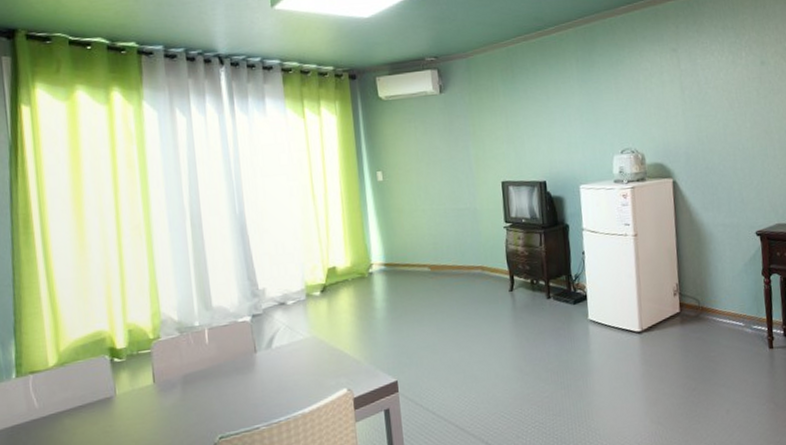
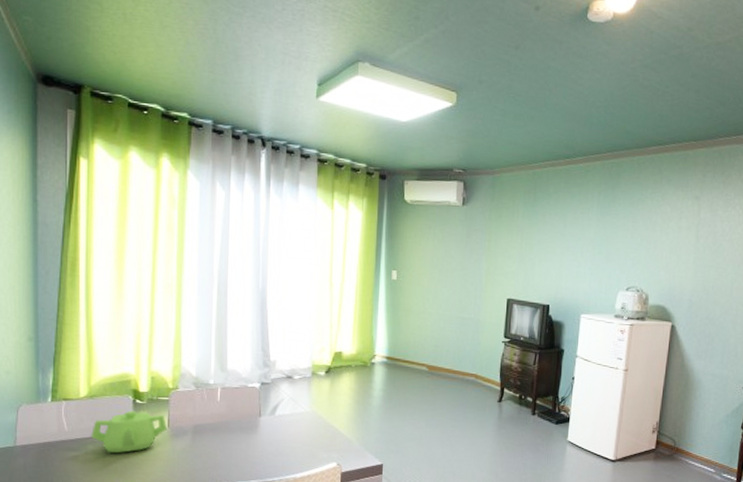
teapot: none [65,369,152,425] -> present [90,410,167,454]

